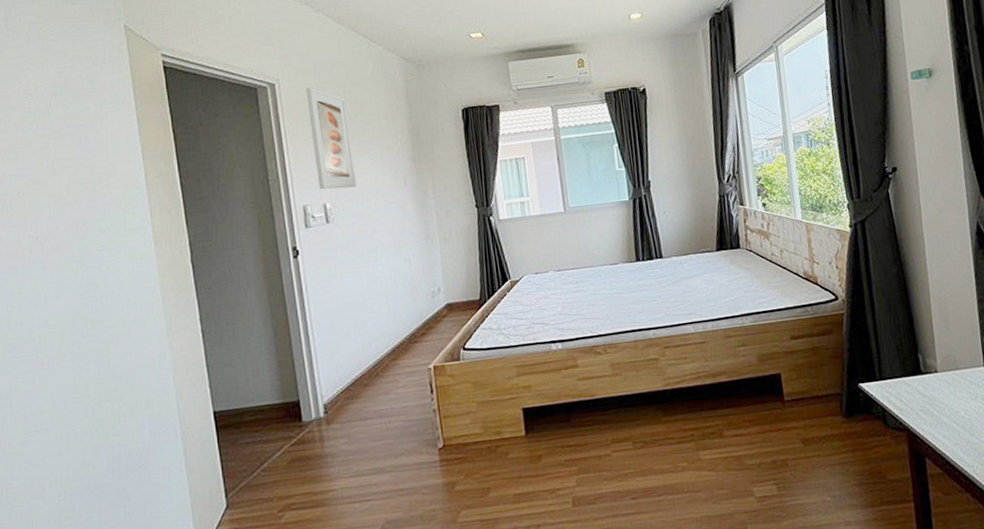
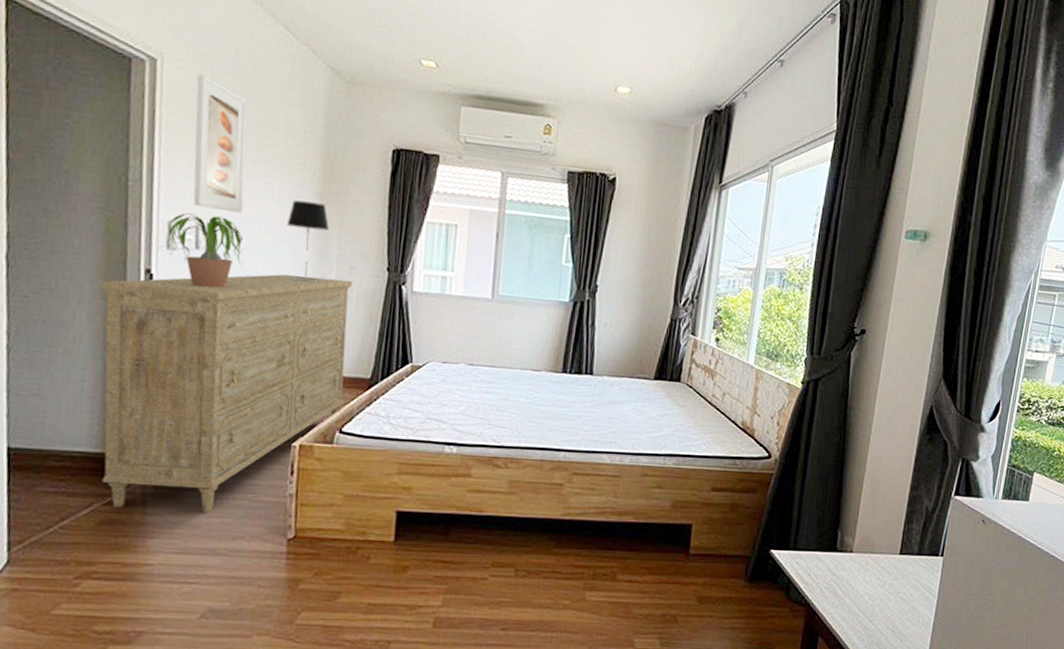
dresser: none [263,222,462,446] -> present [102,273,353,512]
potted plant: none [302,193,363,253] -> present [162,213,243,288]
table lamp: none [391,165,424,232] -> present [286,200,329,282]

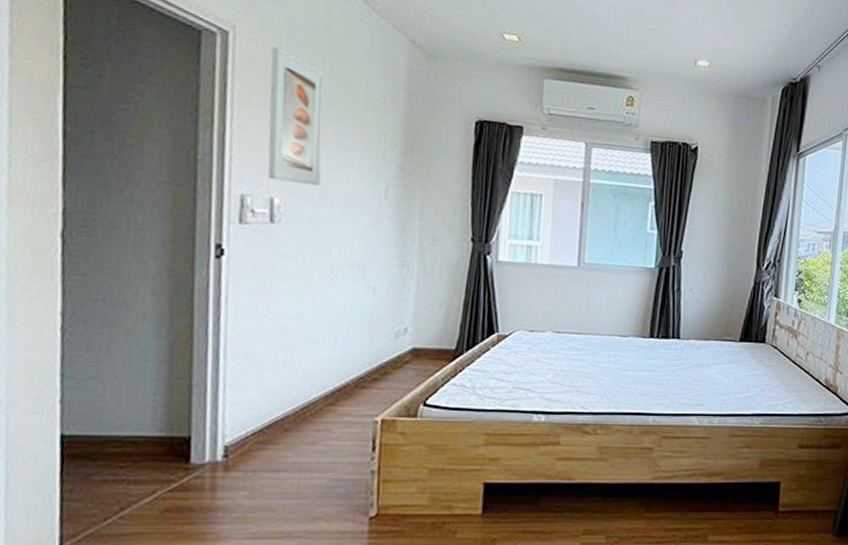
dresser: present [102,273,353,512] -> none [167,246,436,493]
potted plant: present [162,213,243,288] -> none [234,186,321,262]
table lamp: present [286,200,329,282] -> none [366,172,411,254]

